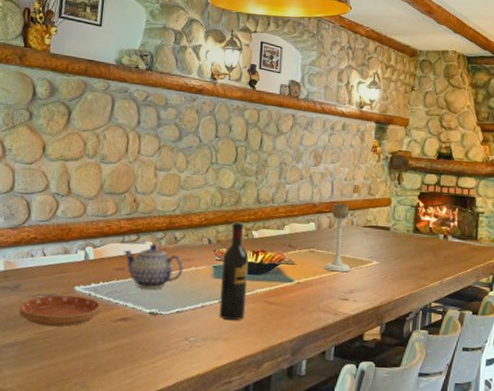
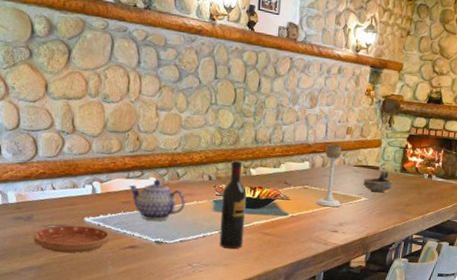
oil lamp: none [373,230,406,256] -> present [363,169,393,193]

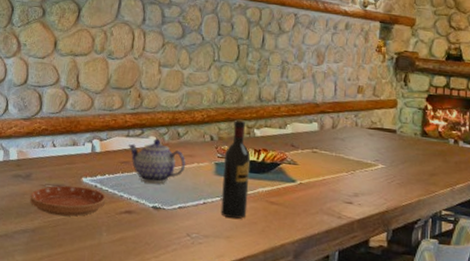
candle holder: present [315,144,342,207] -> none [326,103,356,175]
oil lamp: present [363,169,393,193] -> none [379,132,414,160]

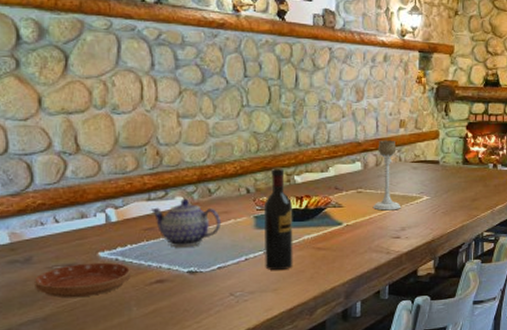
candle holder: none [326,103,356,175] -> present [372,140,402,211]

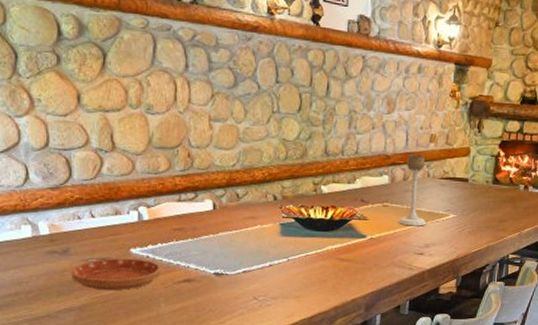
teapot: present [150,198,222,248] -> none [180,202,248,250]
wine bottle: present [265,168,293,270] -> none [288,176,318,278]

